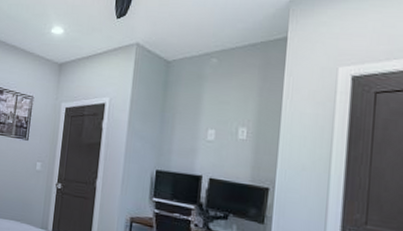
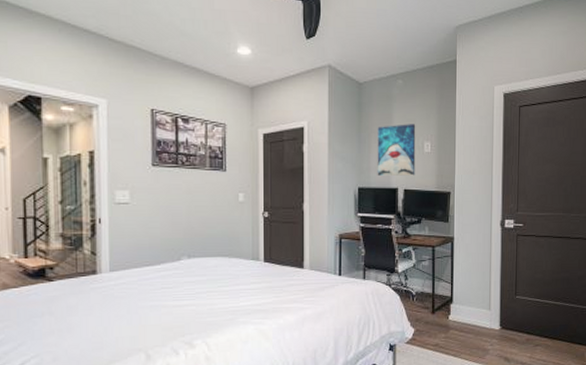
wall art: none [179,106,230,164] -> present [377,124,416,176]

